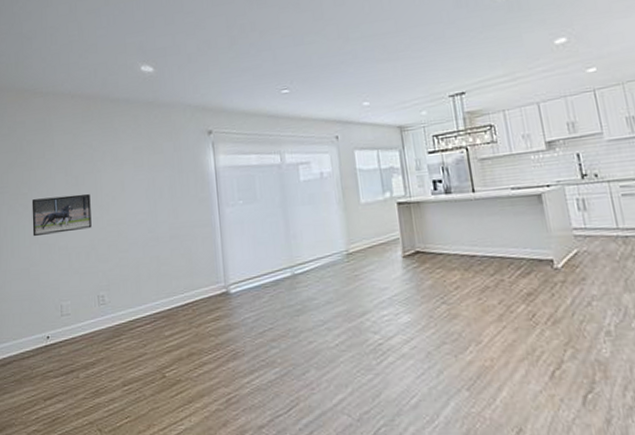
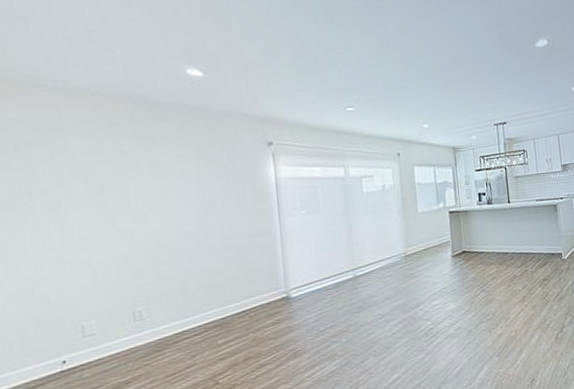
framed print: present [31,194,92,237] -> none [34,204,124,253]

